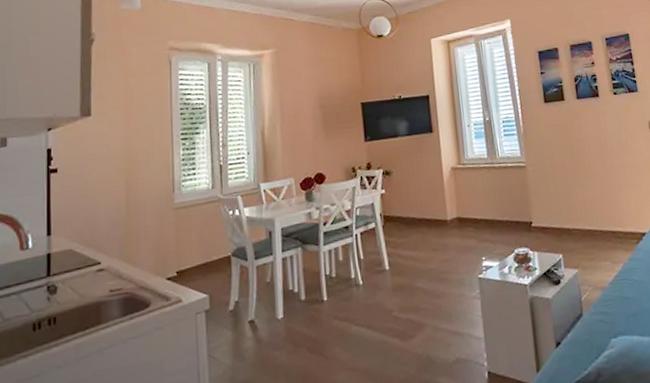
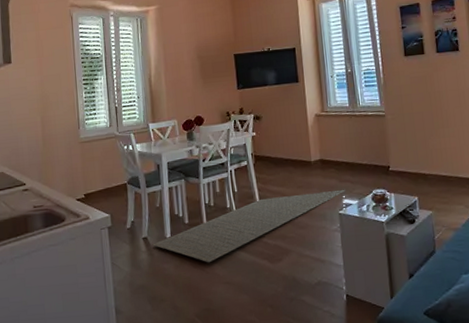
rug: none [260,251,485,347] -> present [152,190,345,263]

